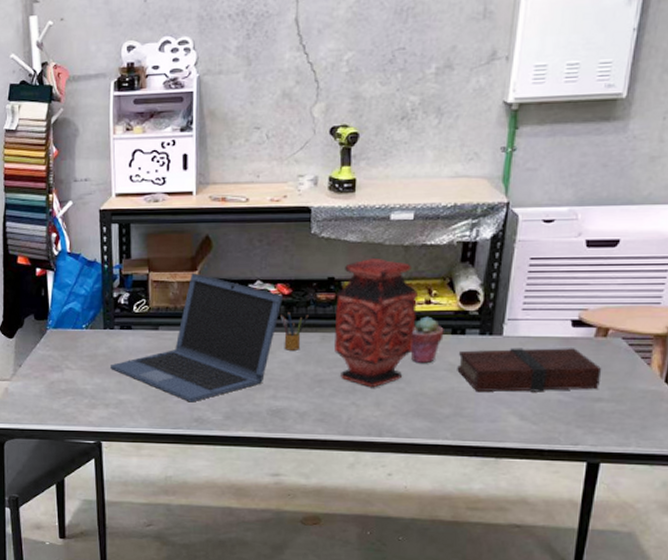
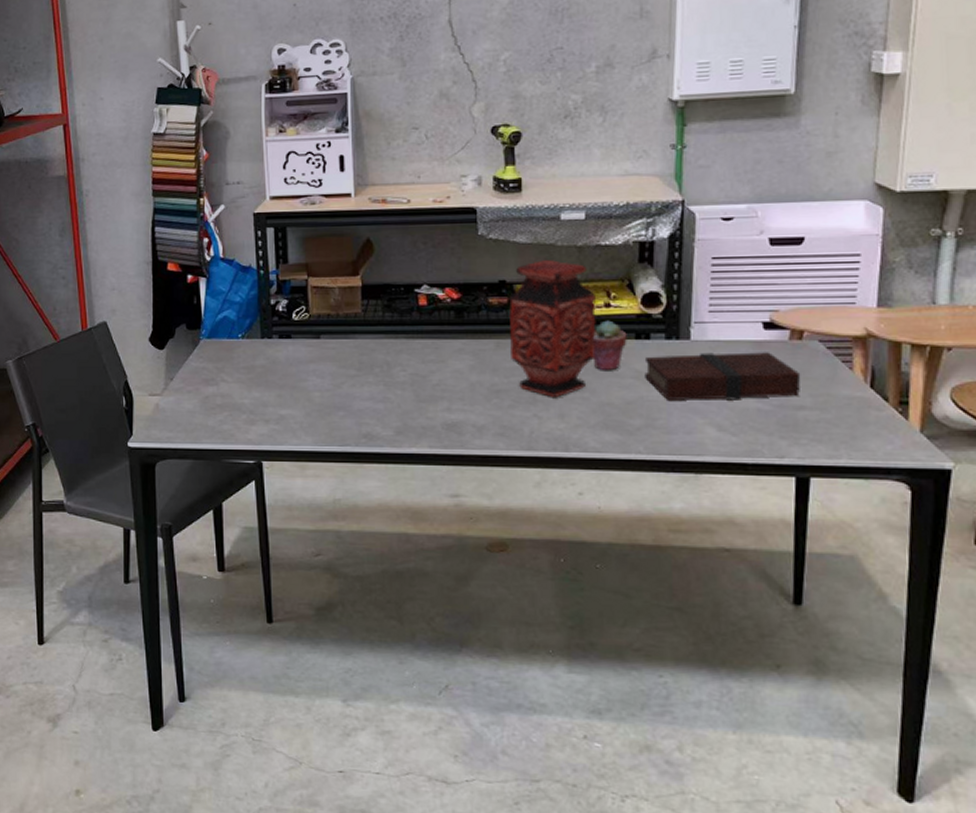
laptop: present [111,273,283,402] -> none [270,278,452,417]
pencil box: present [280,312,309,350] -> none [451,318,481,359]

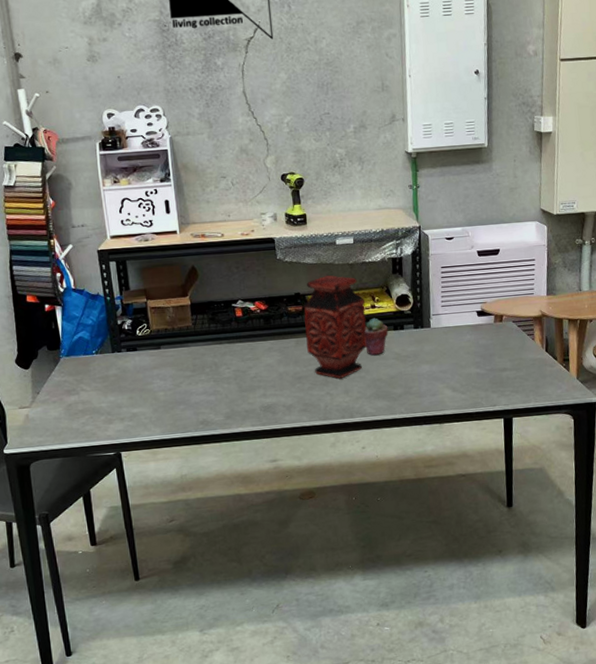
book: present [644,352,801,400] -> none [401,332,503,373]

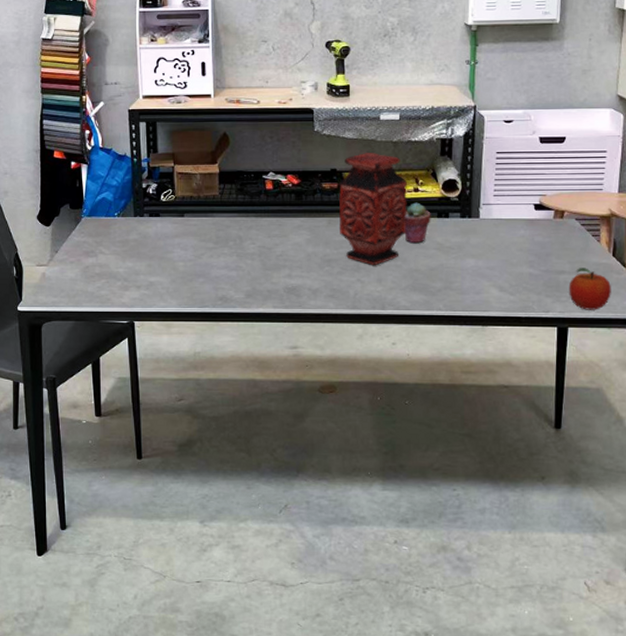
fruit: none [510,364,547,401] -> present [568,268,611,310]

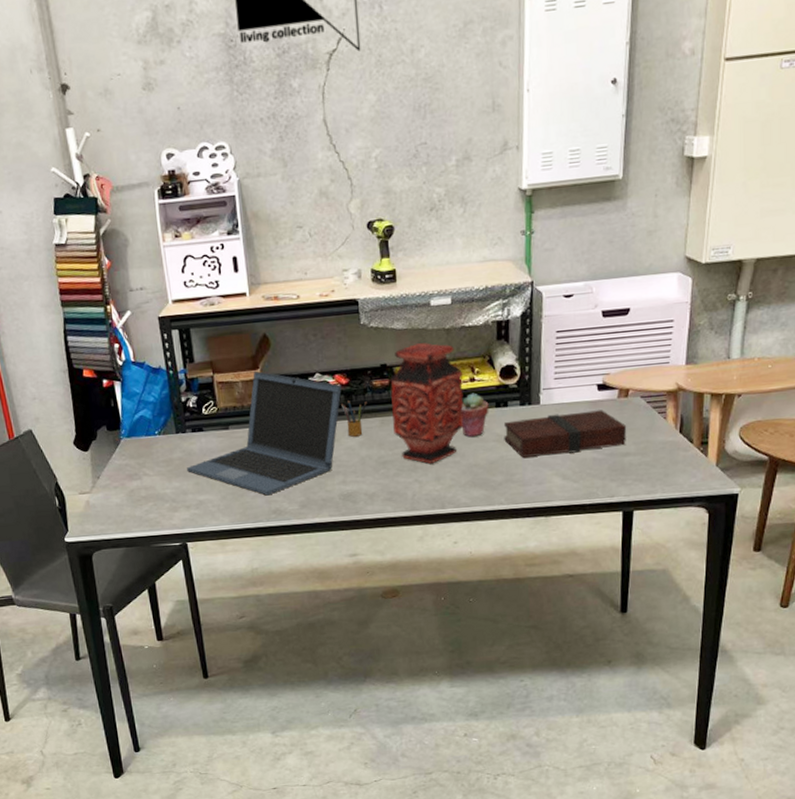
laptop: none [141,166,293,283] -> present [187,371,342,496]
pencil box: none [292,200,316,234] -> present [341,401,367,437]
book: none [444,228,562,267] -> present [503,410,627,458]
fruit: present [568,268,611,310] -> none [634,447,678,492]

